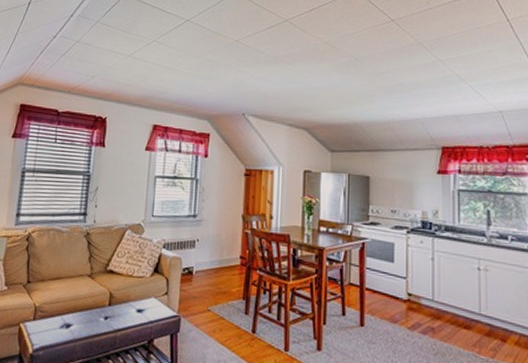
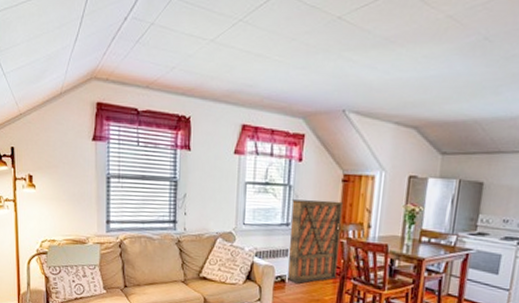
storage cabinet: none [194,192,246,275] -> present [286,199,343,284]

